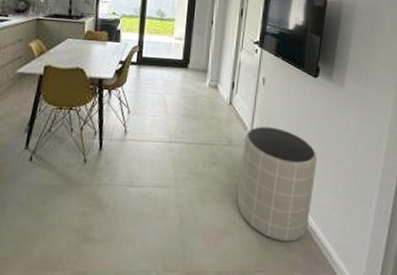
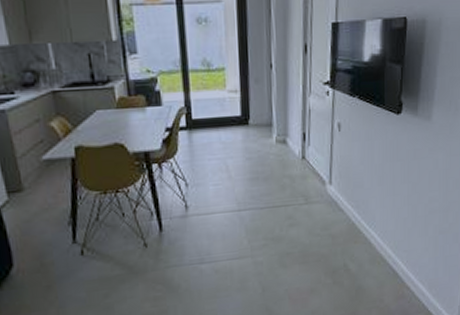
trash can: present [237,126,317,242] -> none [321,176,405,292]

